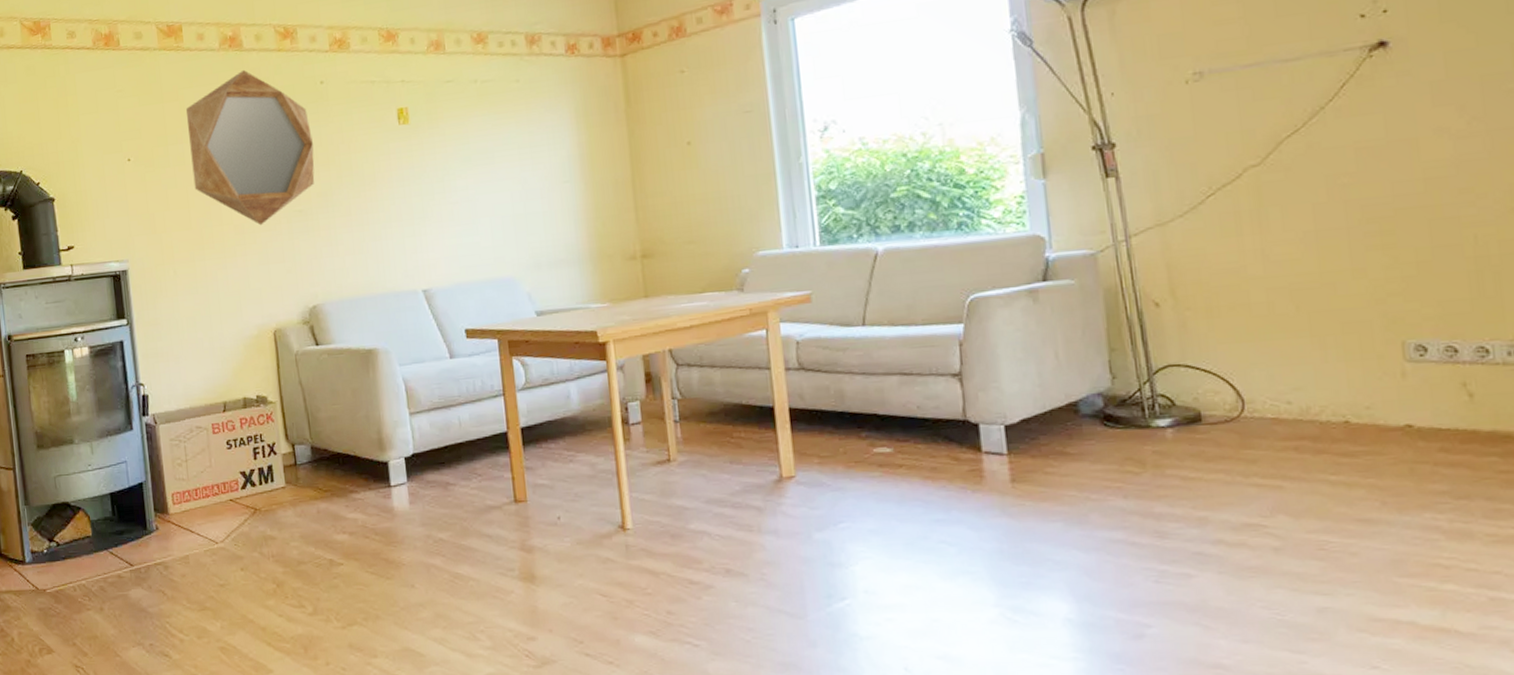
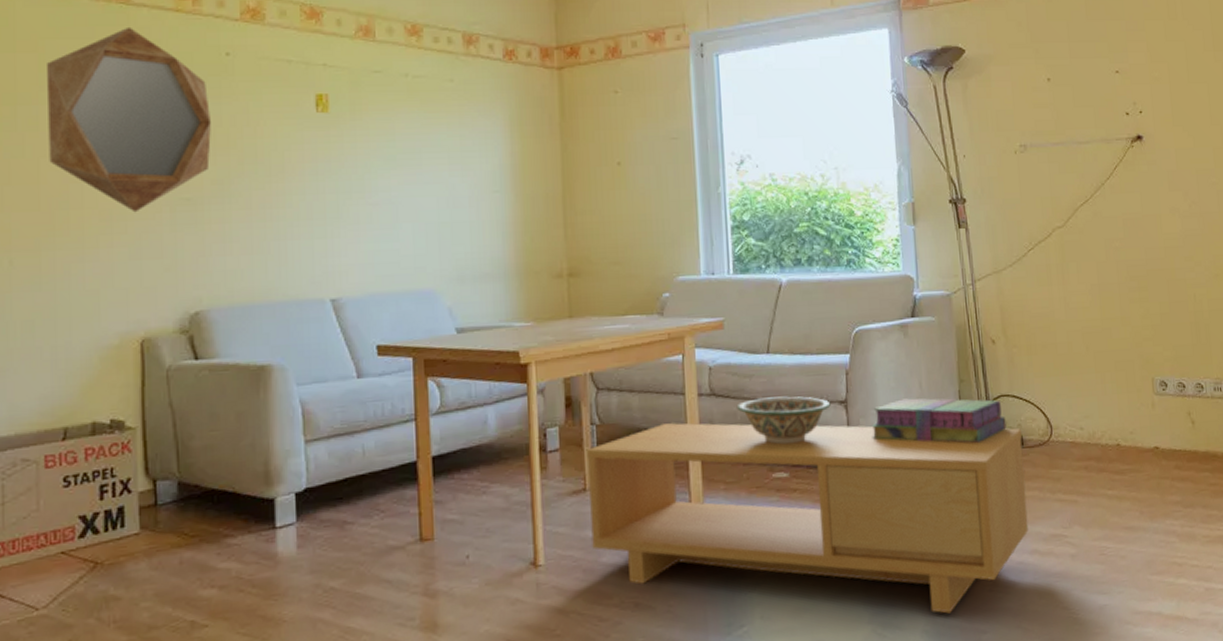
coffee table: none [668,397,1210,603] -> present [586,423,1029,614]
decorative bowl: none [829,369,942,419] -> present [736,396,831,445]
stack of books: none [993,369,1177,420] -> present [871,398,1006,444]

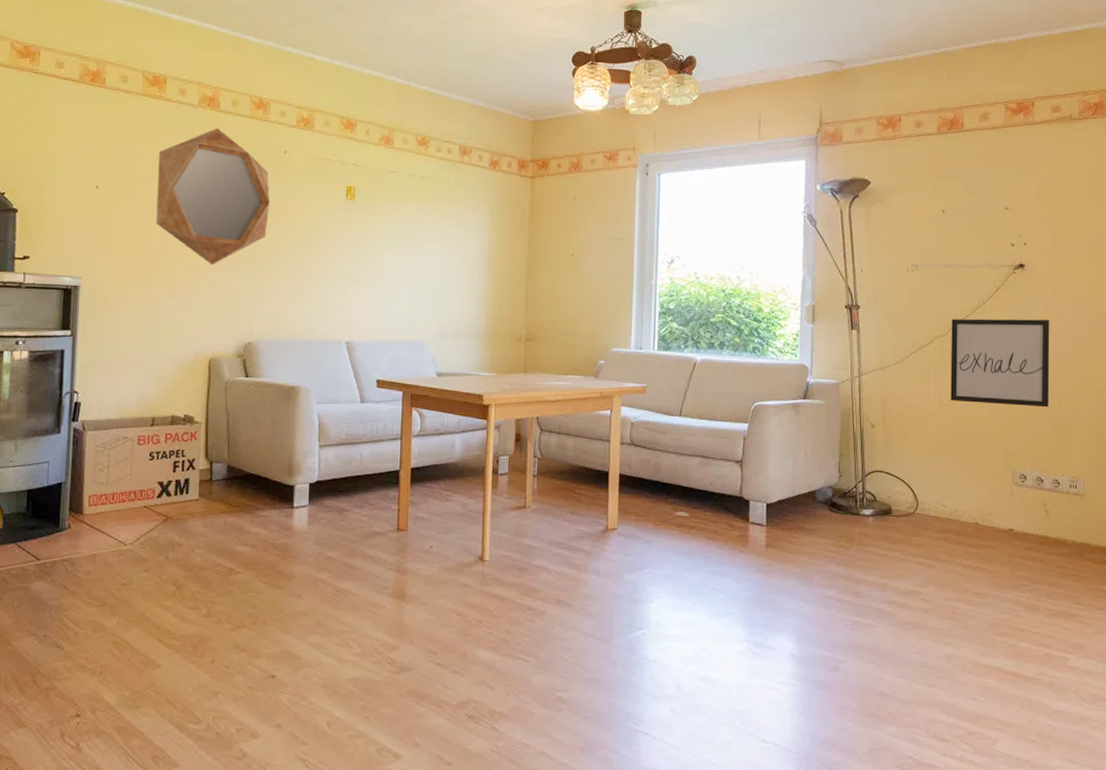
coffee table: present [586,423,1029,614] -> none [527,463,890,643]
decorative bowl: present [736,396,831,445] -> none [651,451,729,491]
stack of books: present [871,398,1006,444] -> none [761,464,878,508]
wall art: none [1069,198,1184,303] -> present [950,318,1050,408]

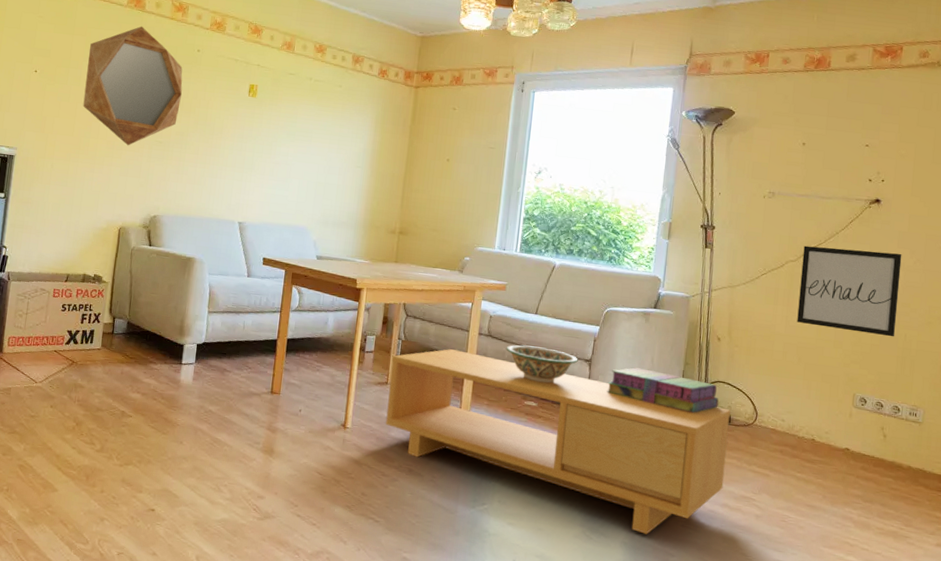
coffee table: none [527,463,890,643] -> present [386,349,730,535]
decorative bowl: none [651,451,729,491] -> present [506,345,578,384]
stack of books: none [761,464,878,508] -> present [606,367,719,414]

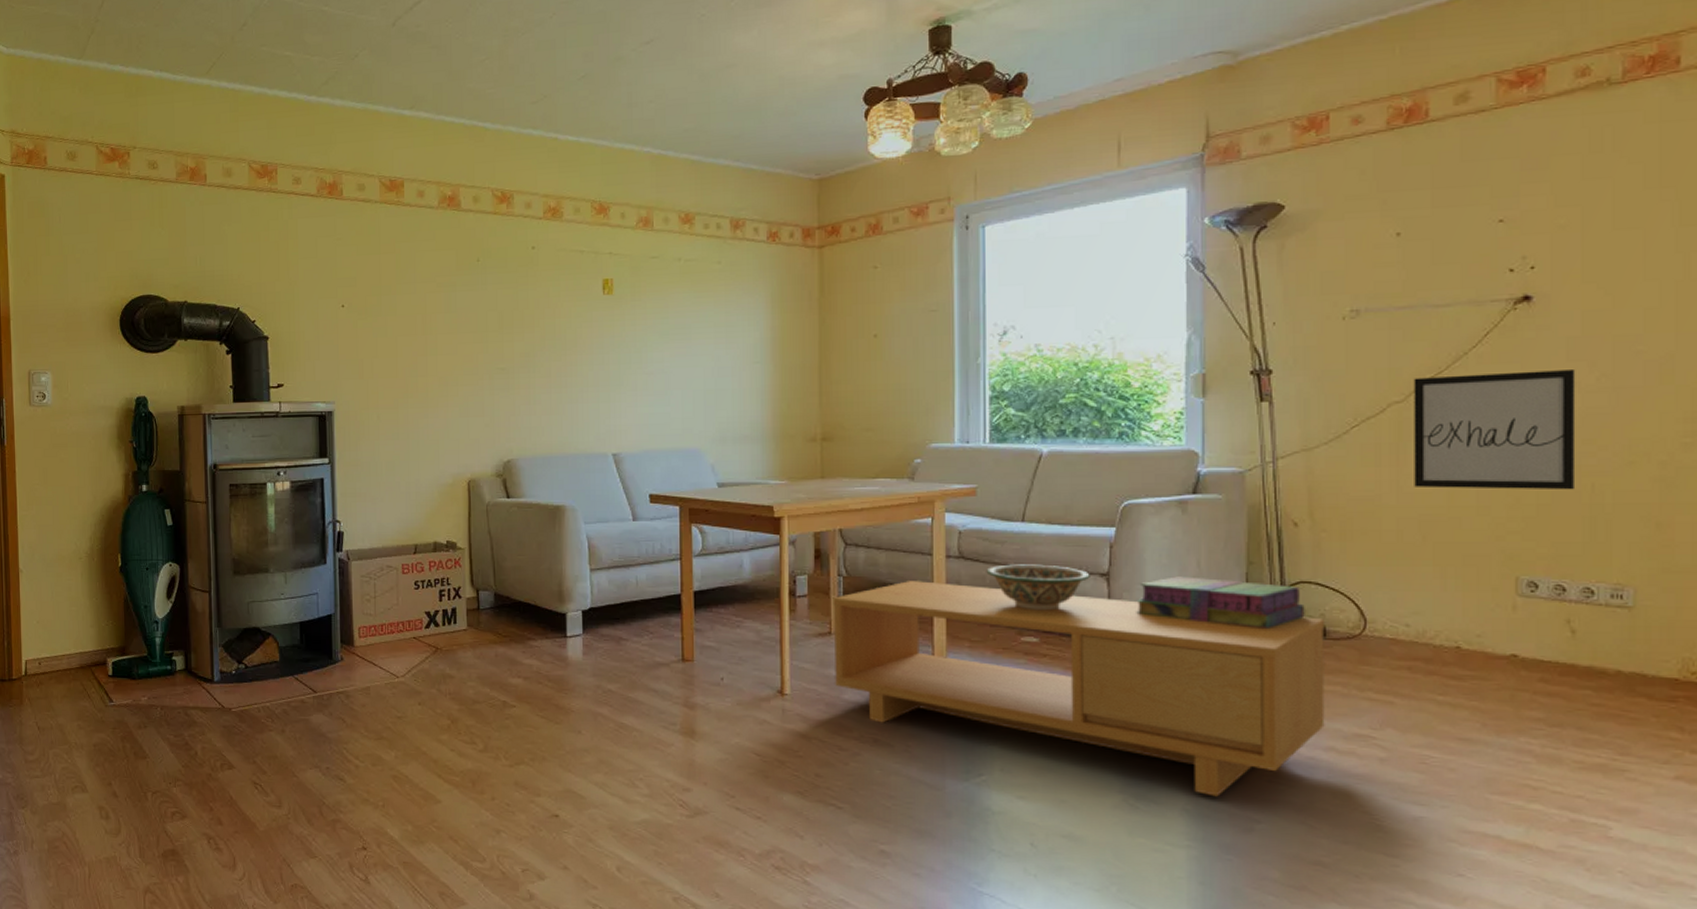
home mirror: present [83,26,183,146] -> none [401,229,520,380]

